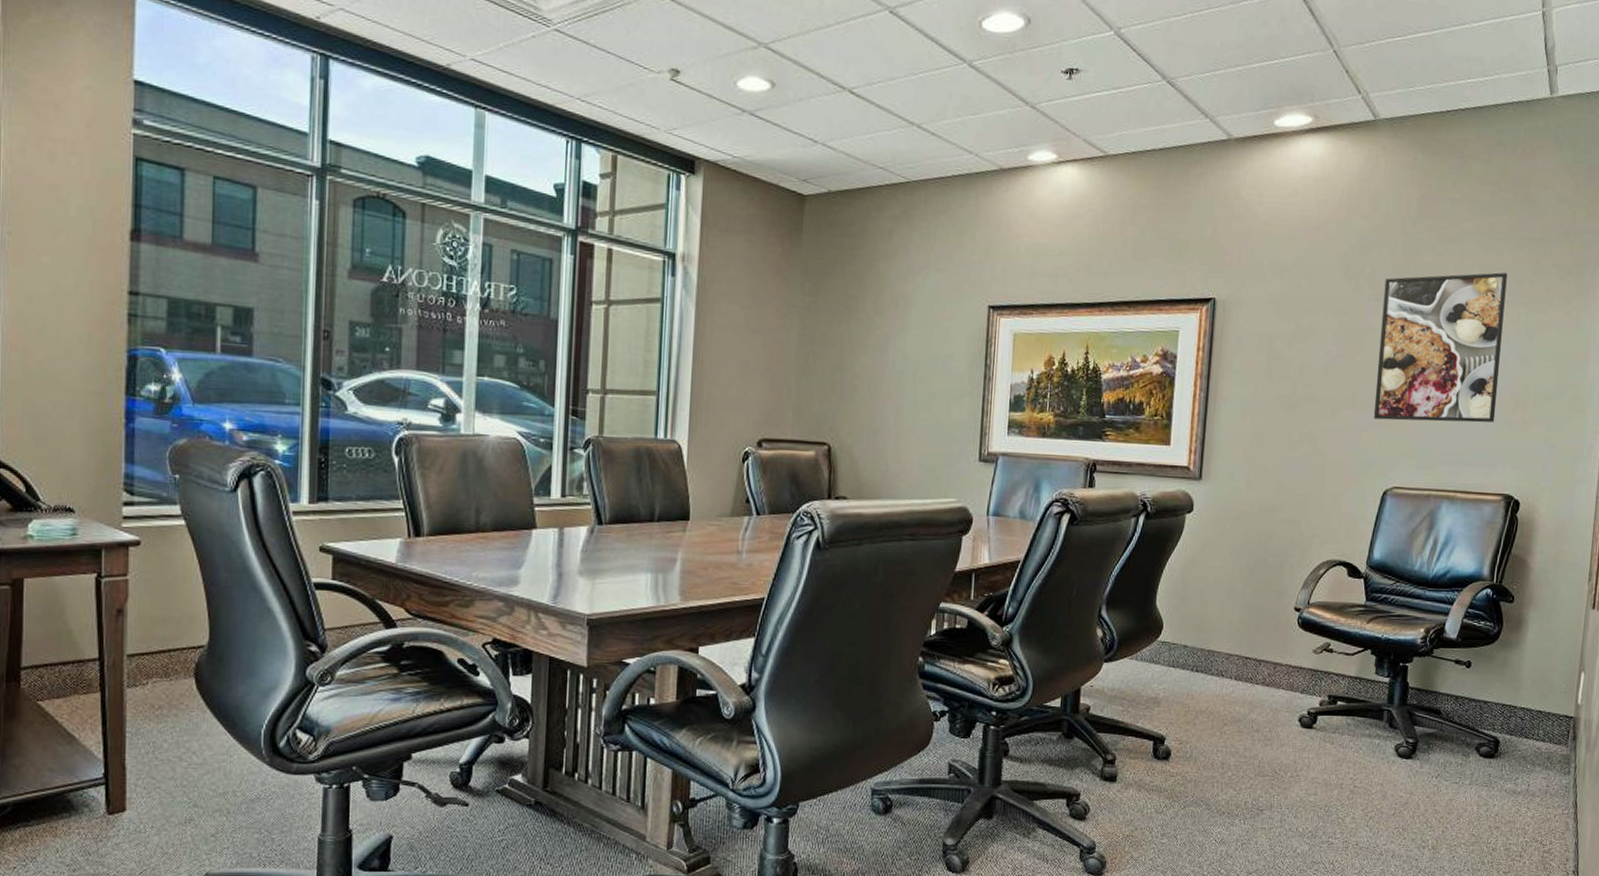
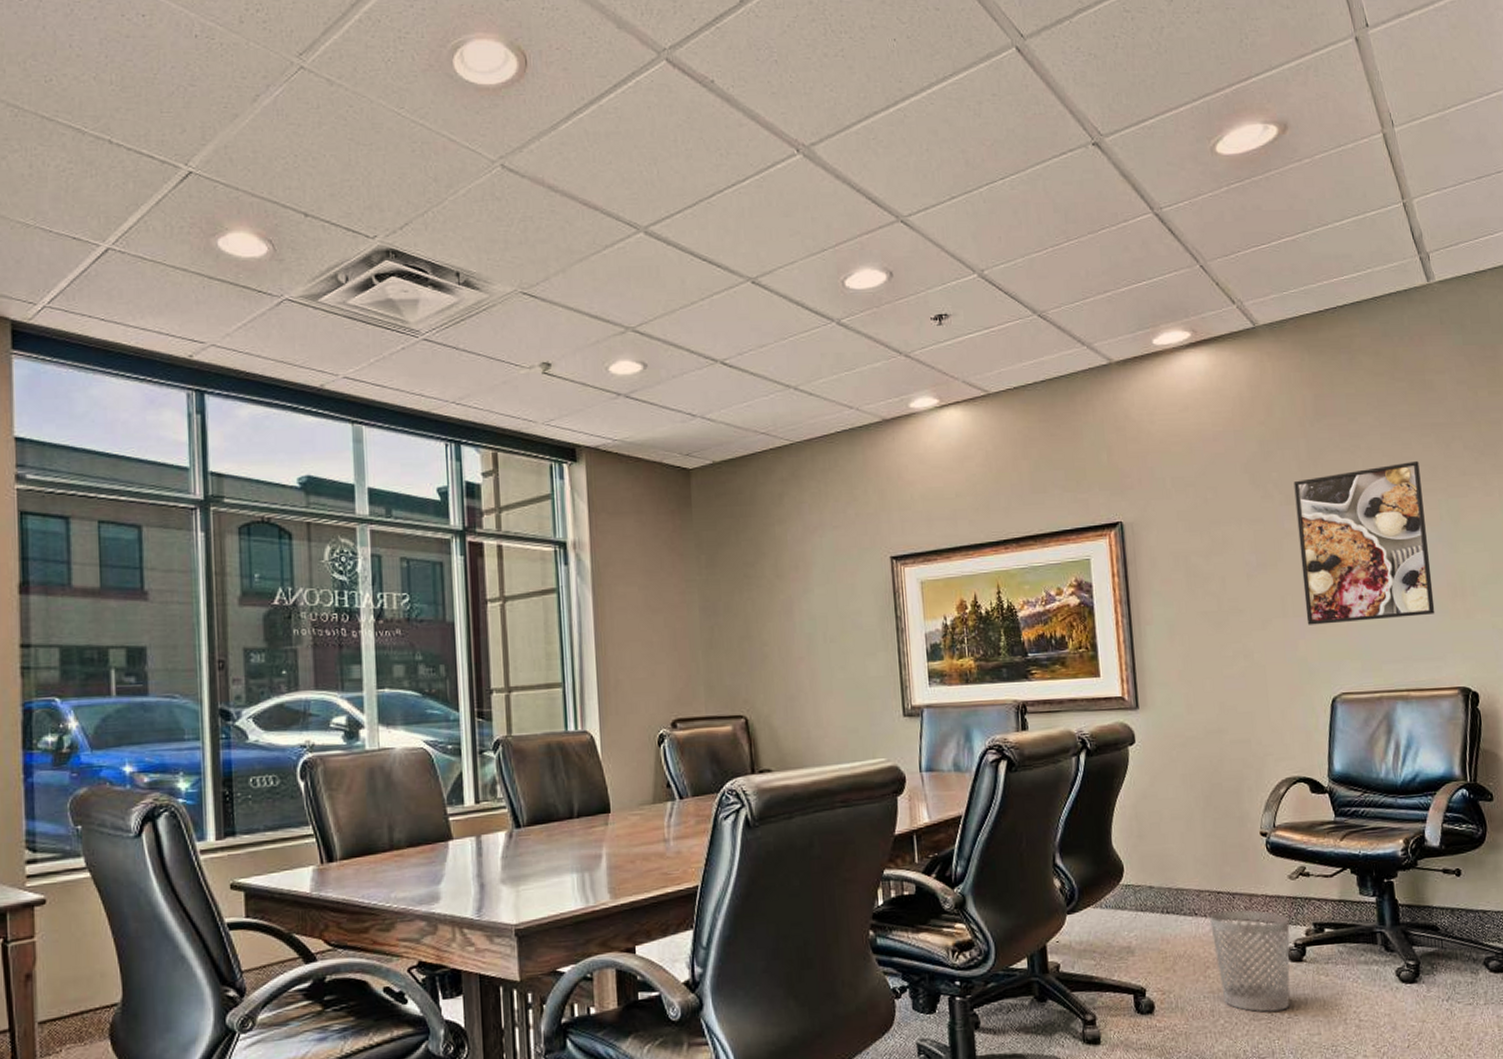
wastebasket: none [1233,675,1307,770] -> present [1210,909,1290,1012]

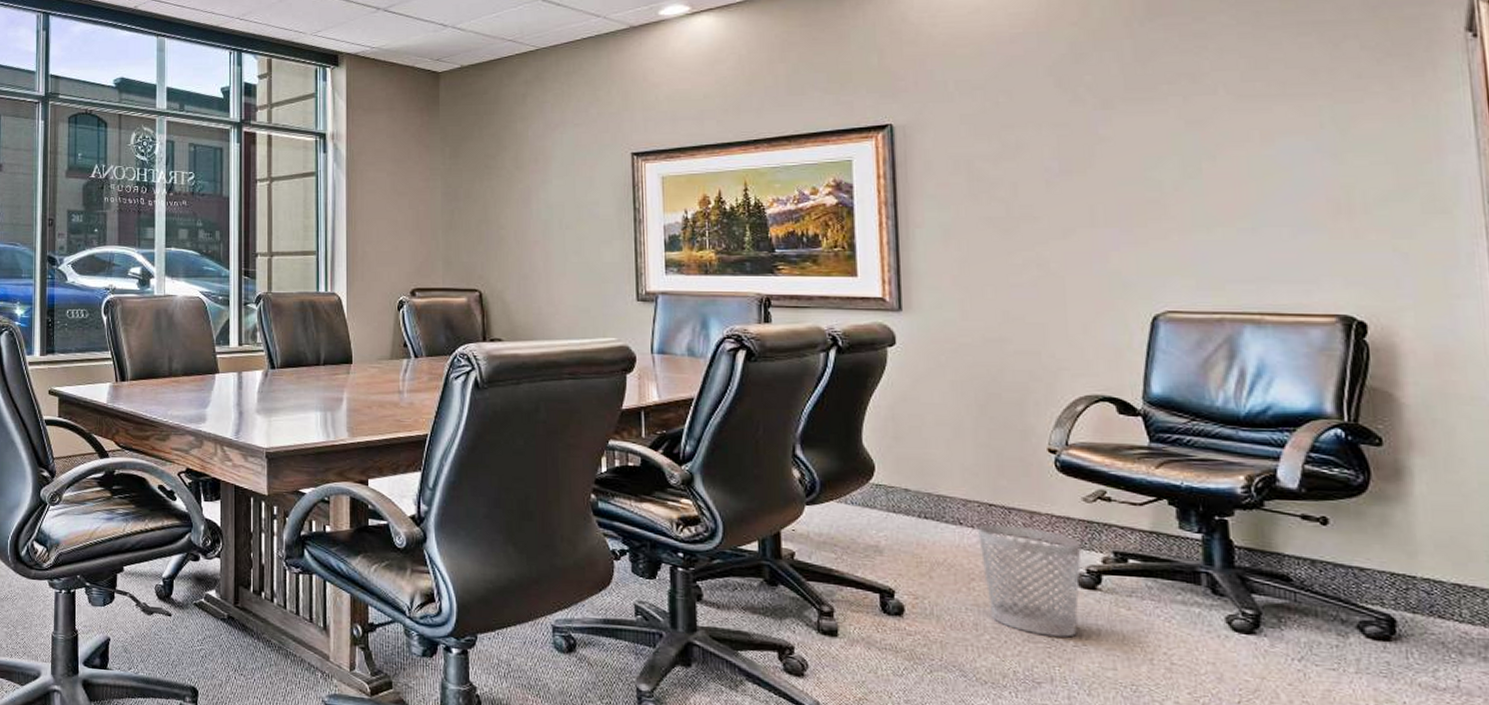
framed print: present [1293,461,1435,625] -> none [1113,63,1307,237]

